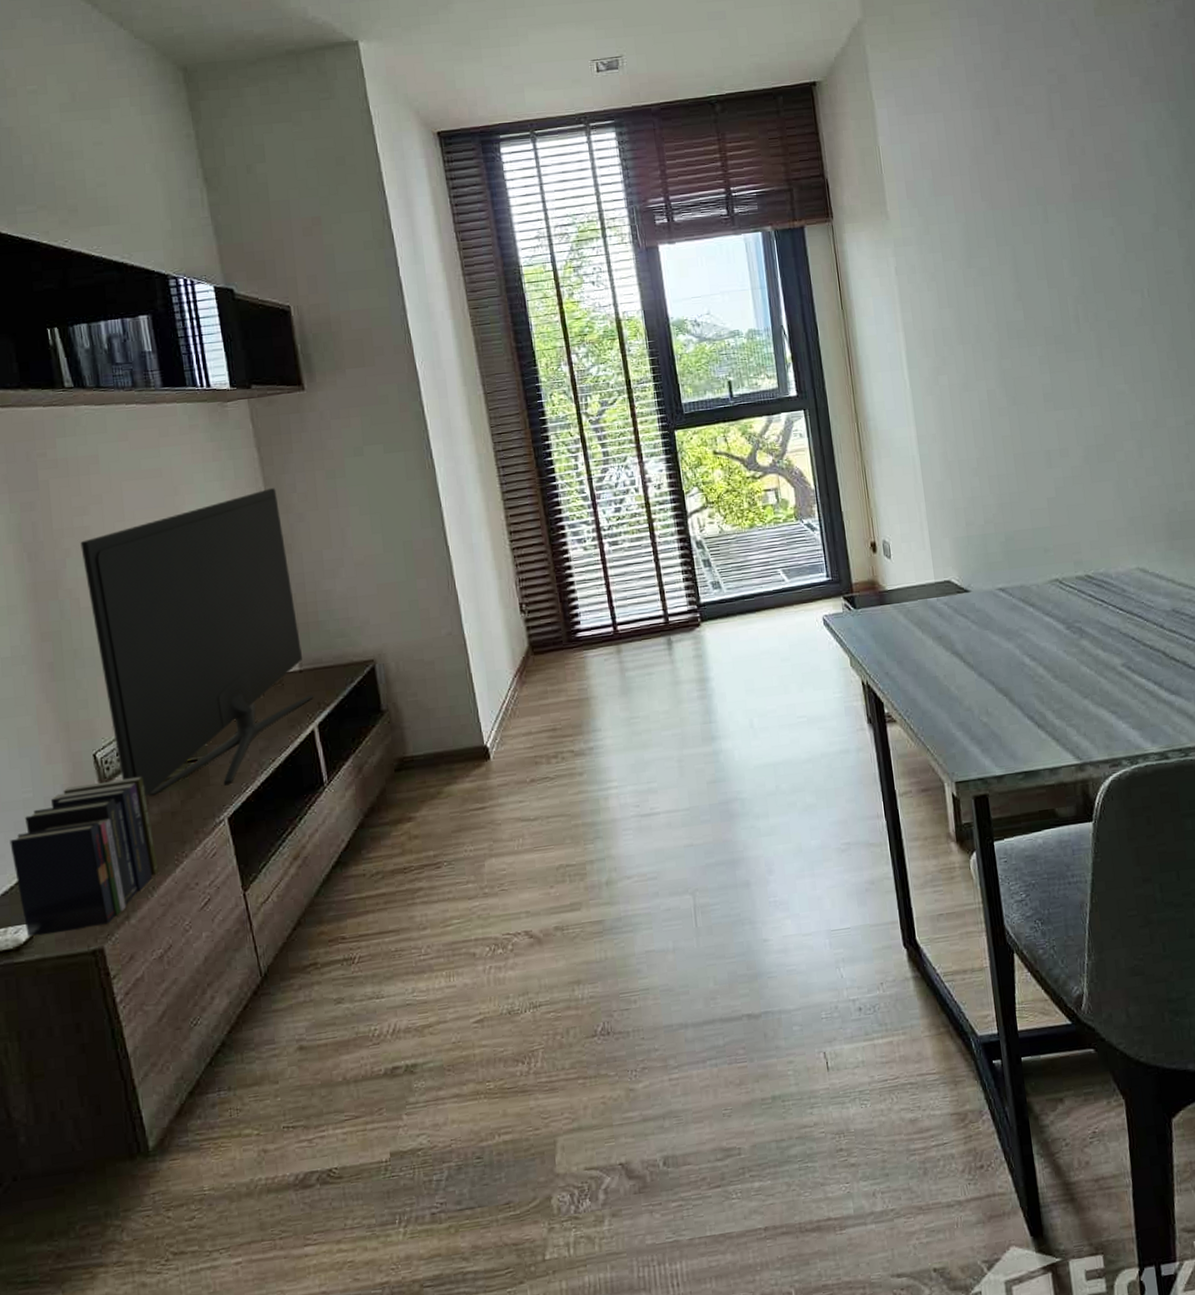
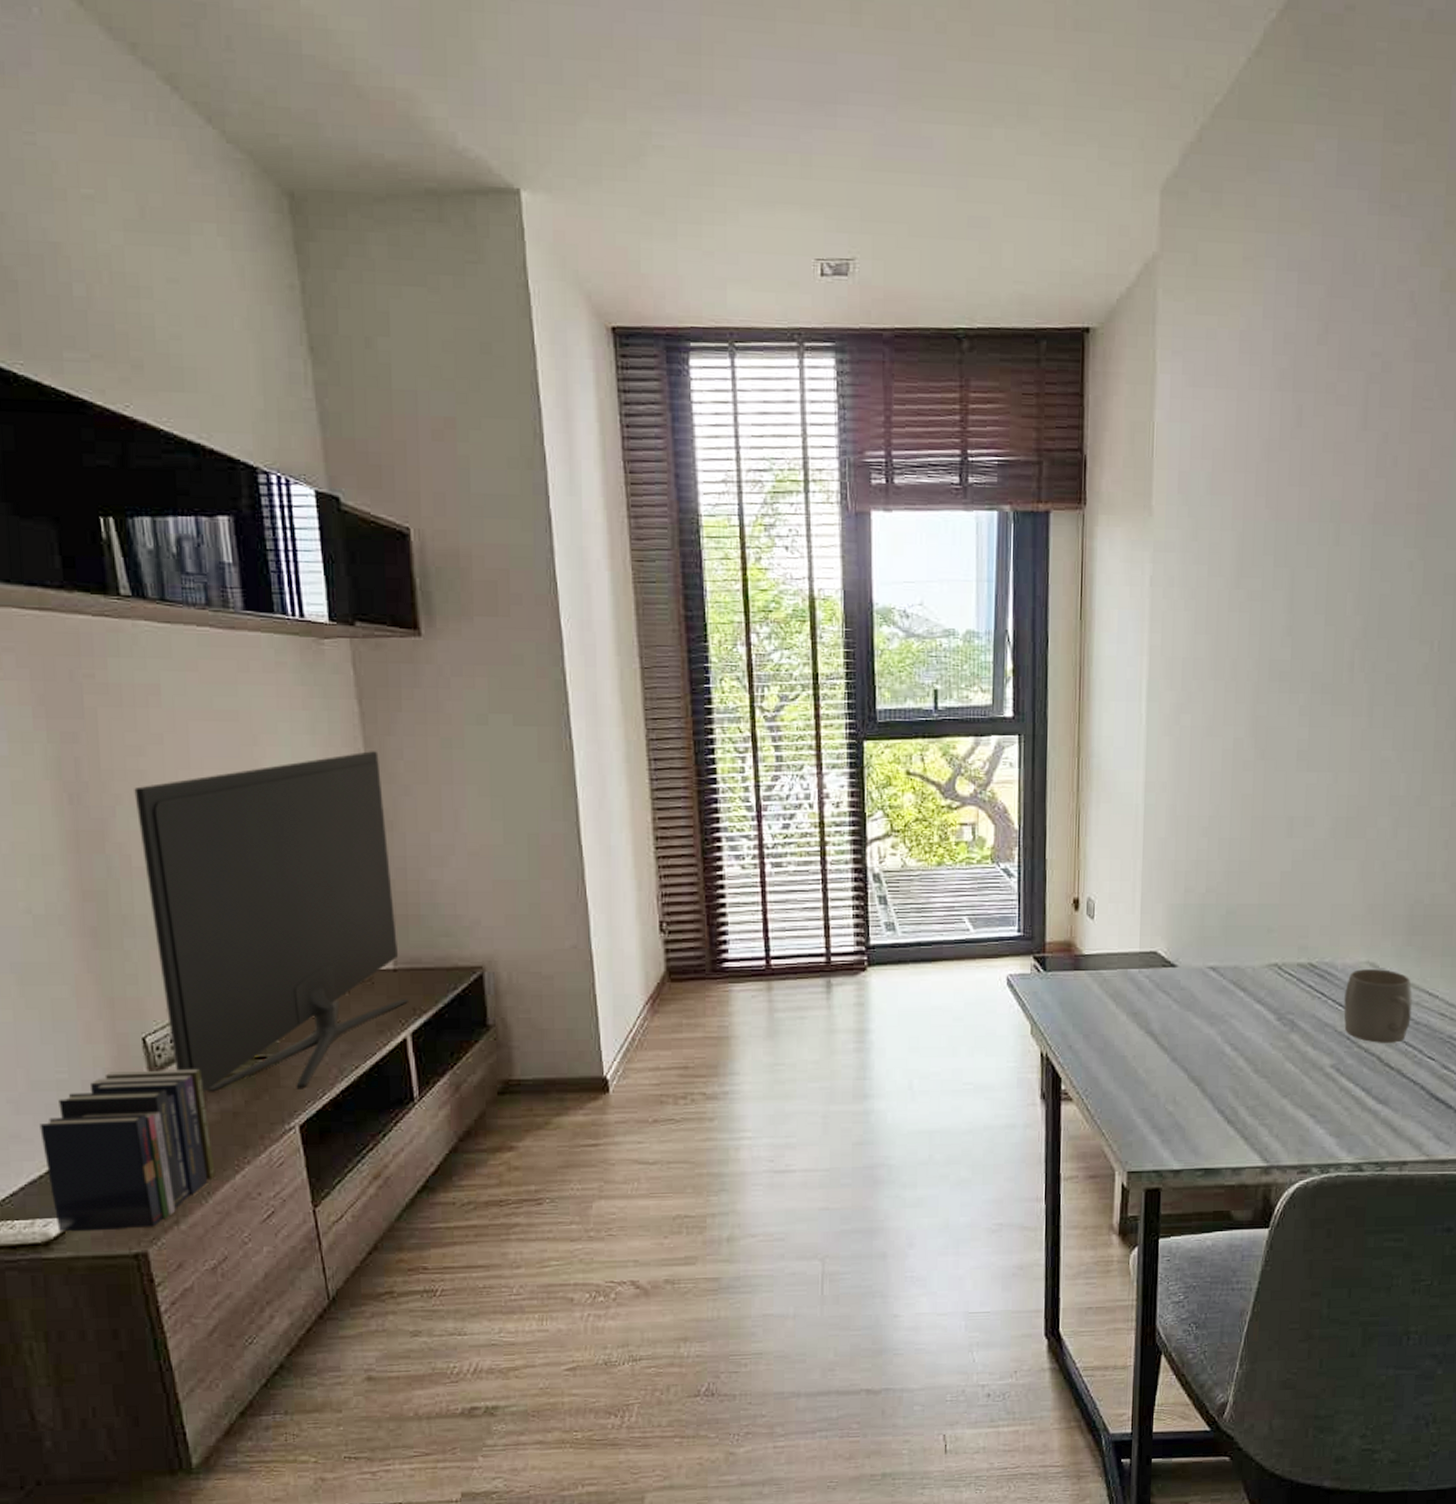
mug: none [1122,573,1186,640] -> present [1343,969,1412,1043]

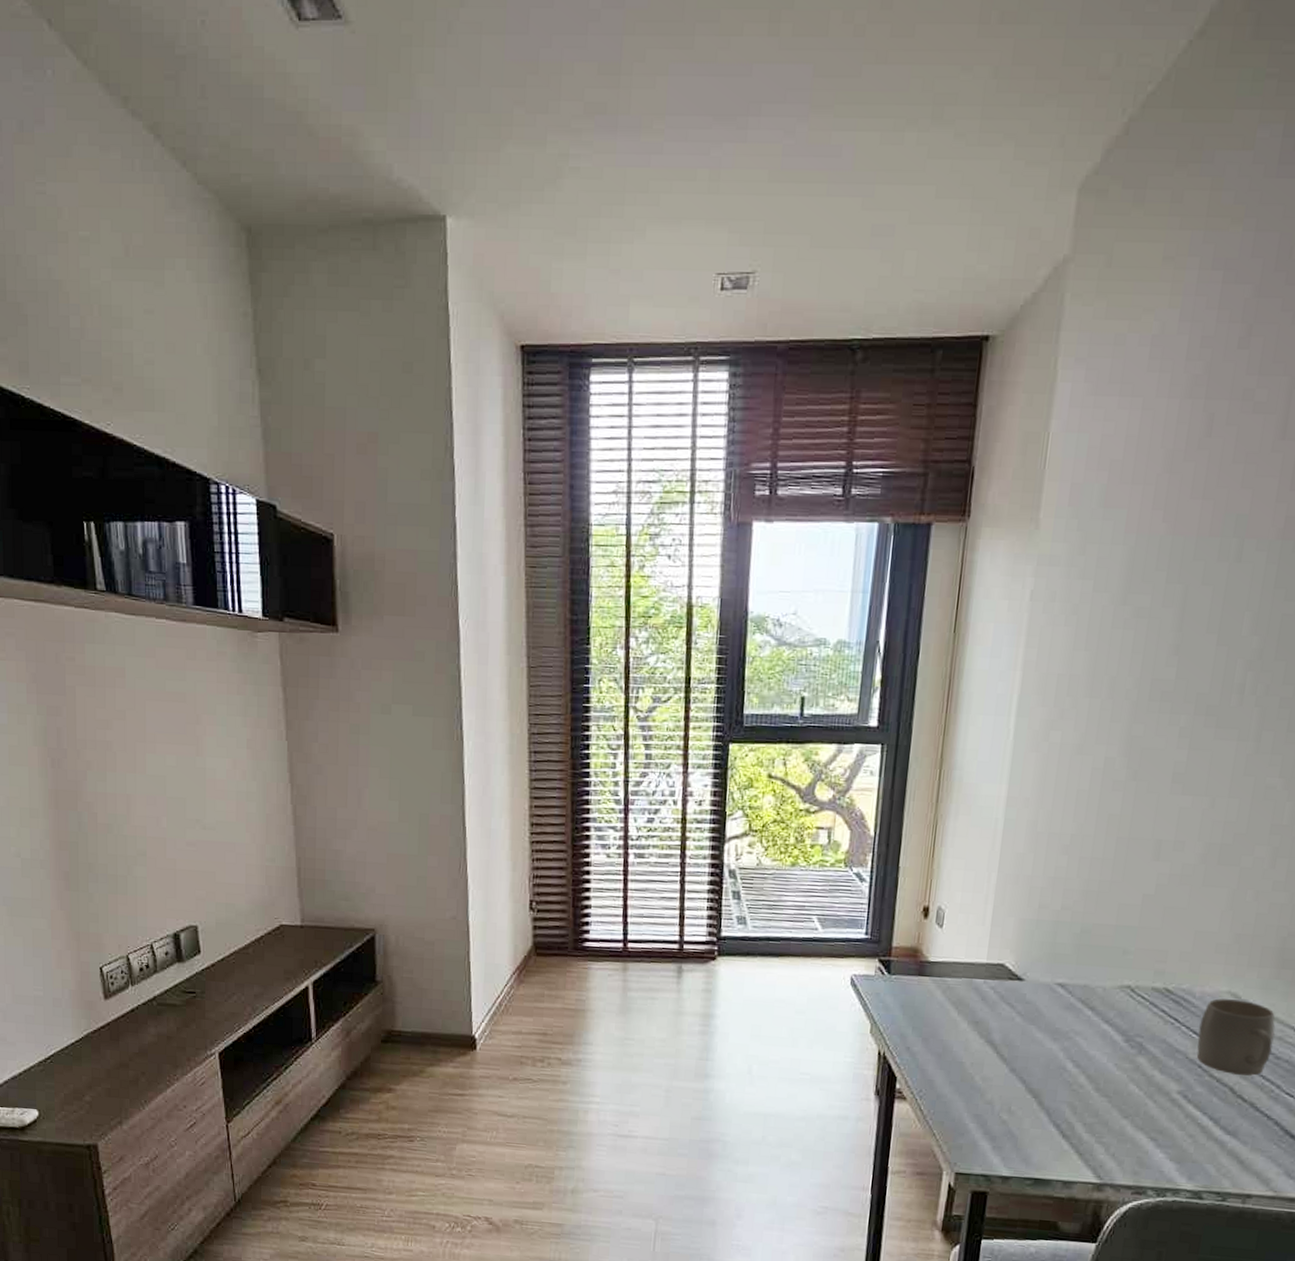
books: present [39,1069,216,1232] -> none [21,993,152,1126]
television: present [134,751,408,1092] -> none [101,733,311,1021]

